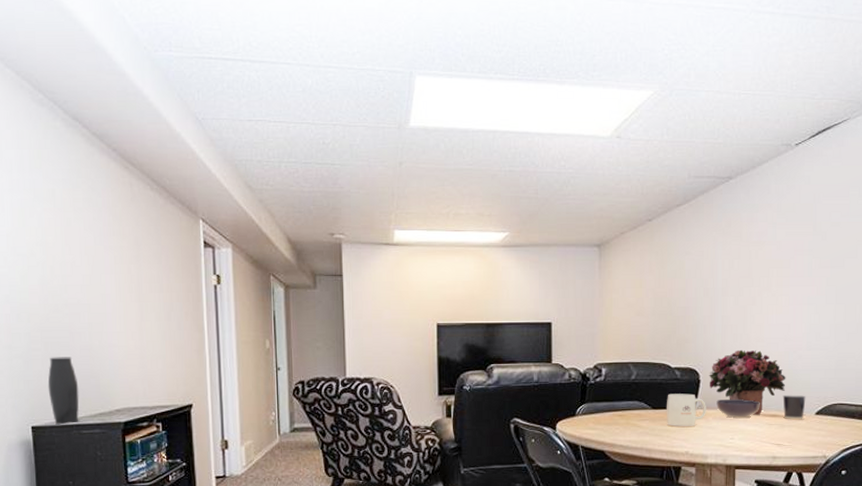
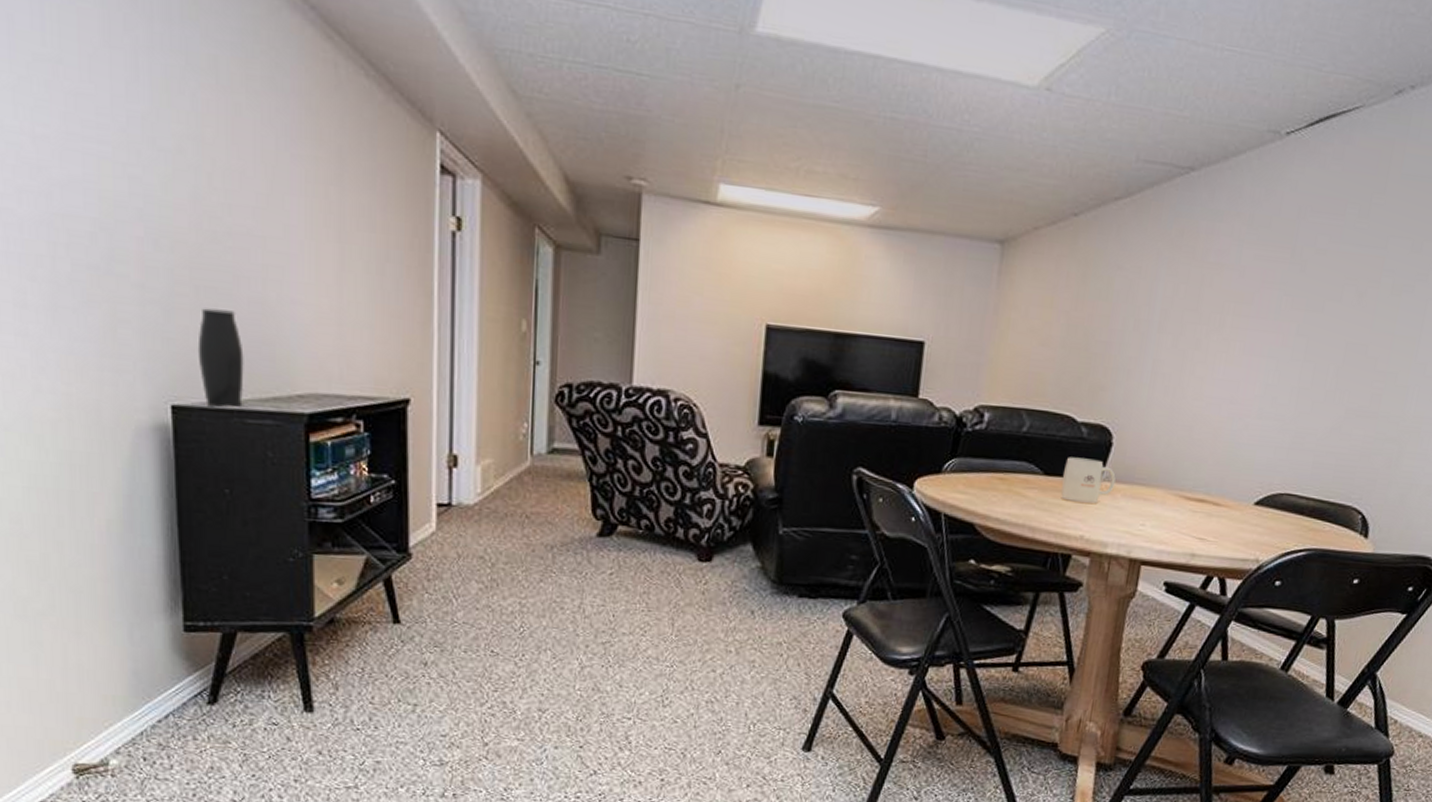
bouquet: present [709,349,786,415] -> none [1123,407,1225,498]
bowl: present [716,398,760,418] -> none [1129,471,1186,500]
mug: present [782,394,806,420] -> none [1213,474,1246,510]

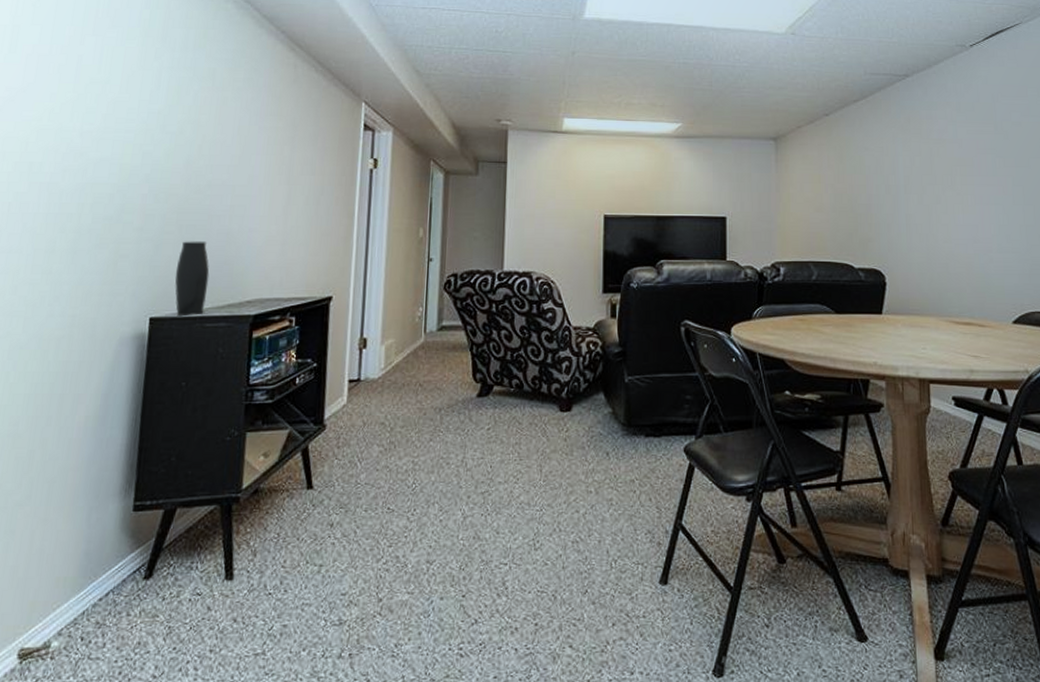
mug: present [1060,457,1116,505] -> none [850,297,894,335]

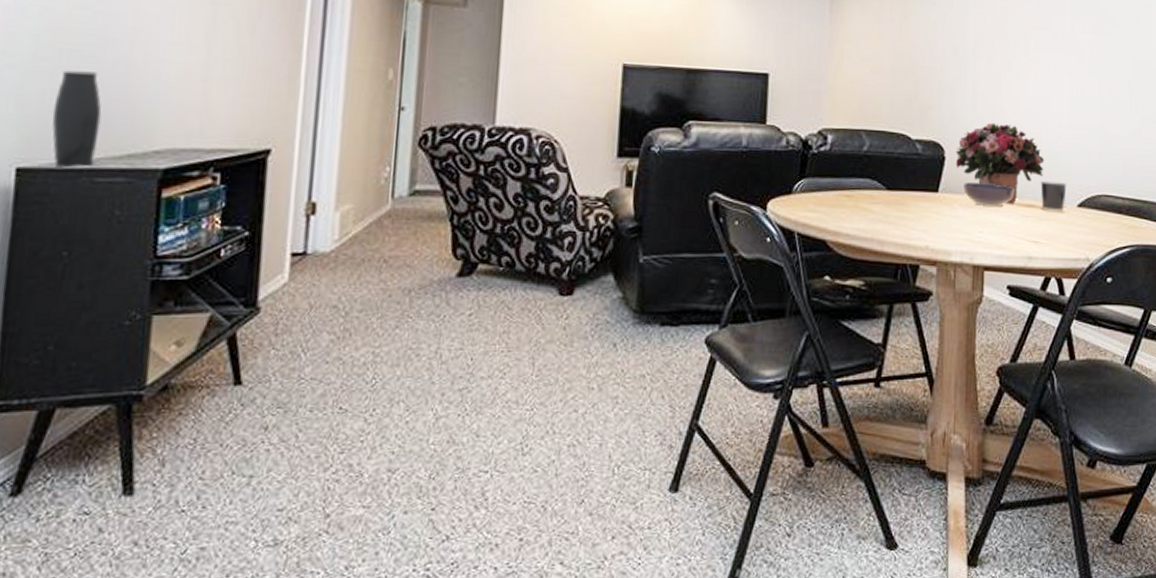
bouquet: none [895,250,978,323] -> present [955,122,1045,204]
bowl: none [905,303,952,325] -> present [963,181,1014,206]
mug: none [976,300,1001,329] -> present [1040,180,1067,213]

